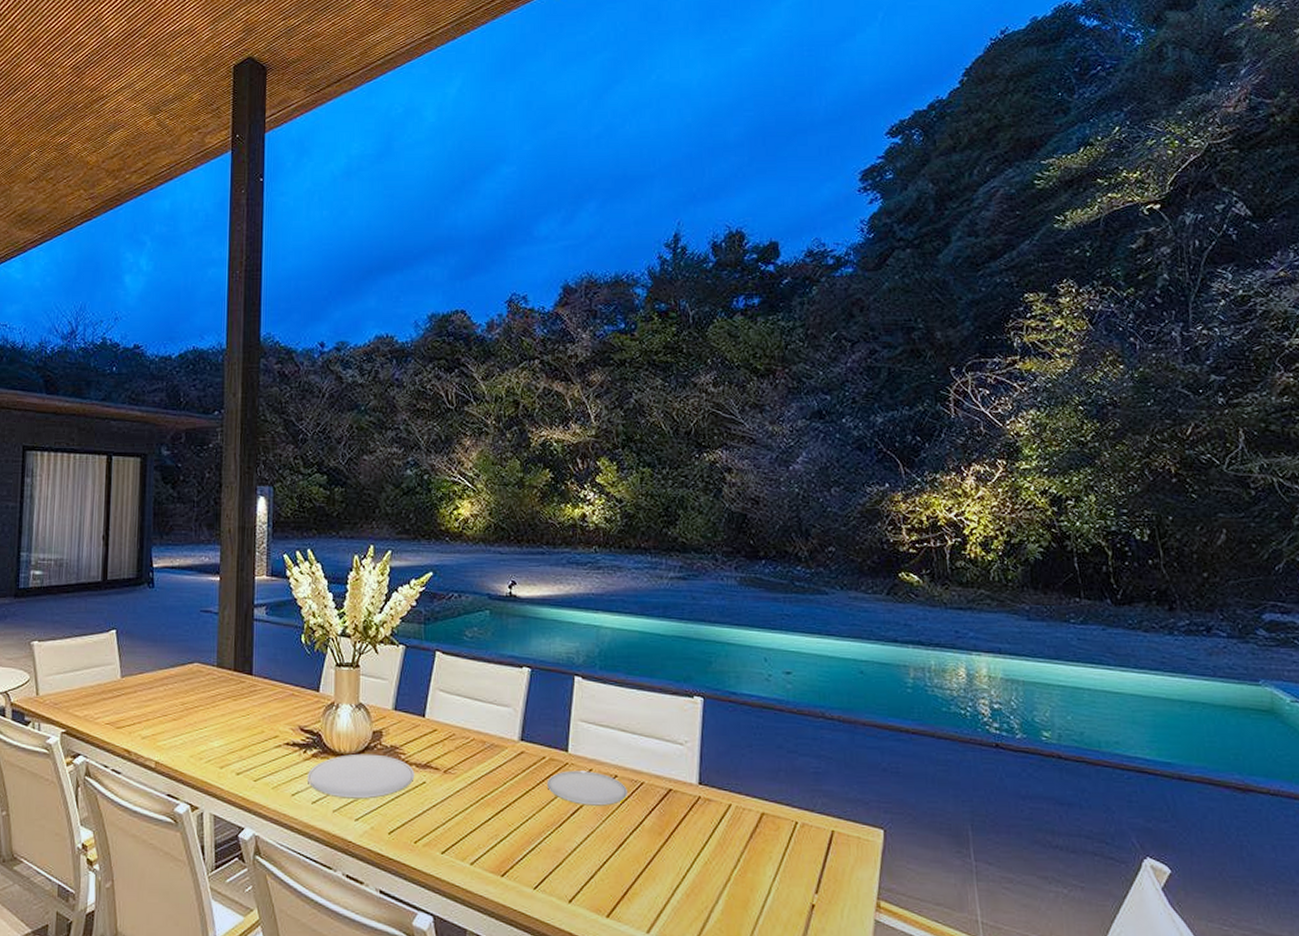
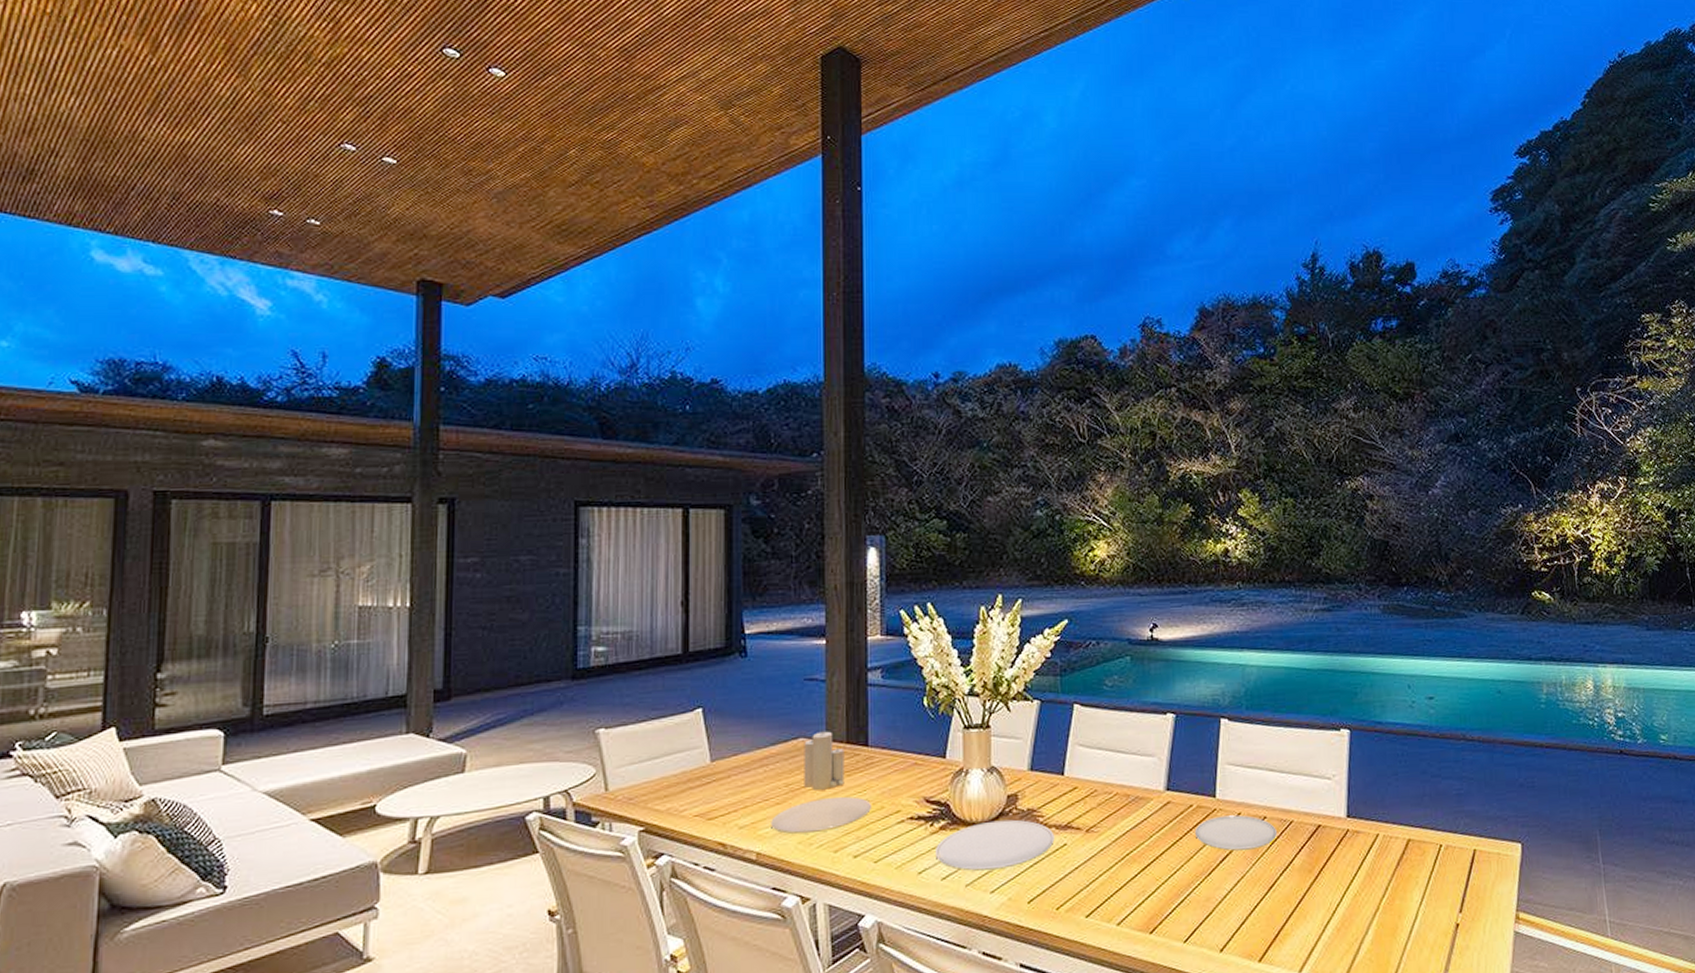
plate: none [168,718,254,749] -> present [771,796,873,835]
candle: none [197,657,232,712] -> present [804,730,845,792]

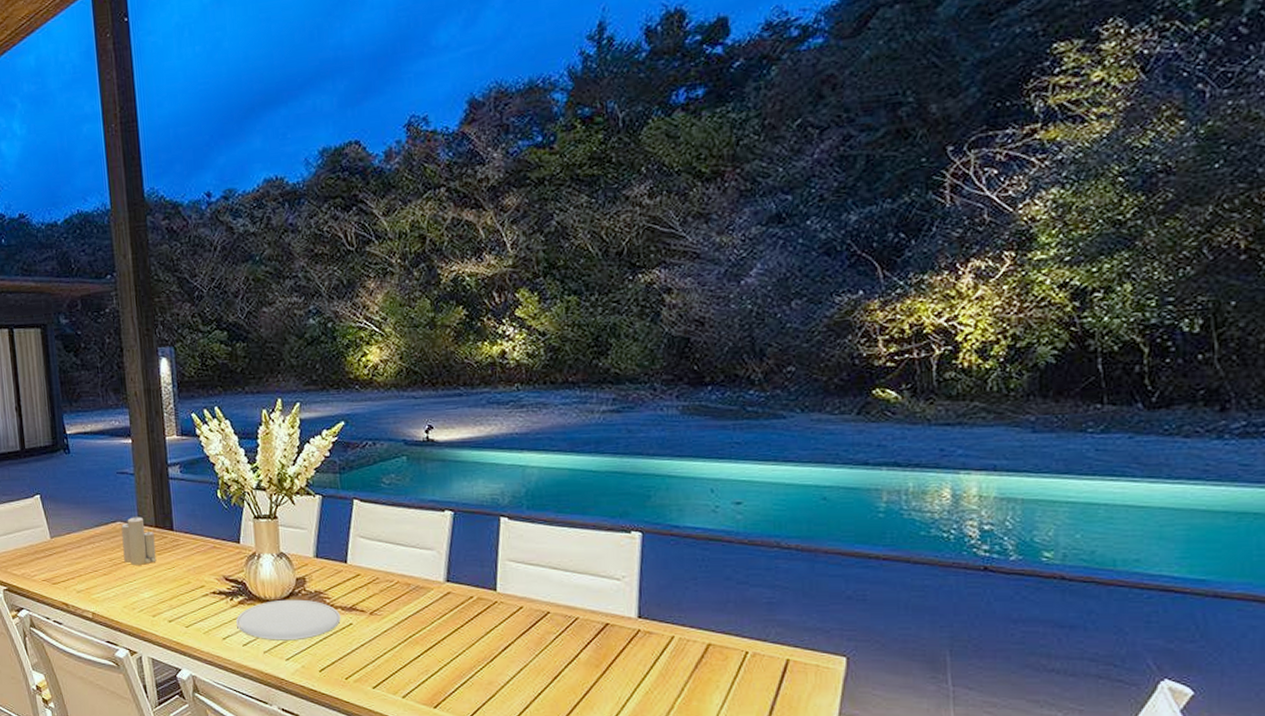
plate: present [771,796,873,835] -> none [101,571,181,600]
plate: present [1194,815,1277,852] -> none [475,608,561,643]

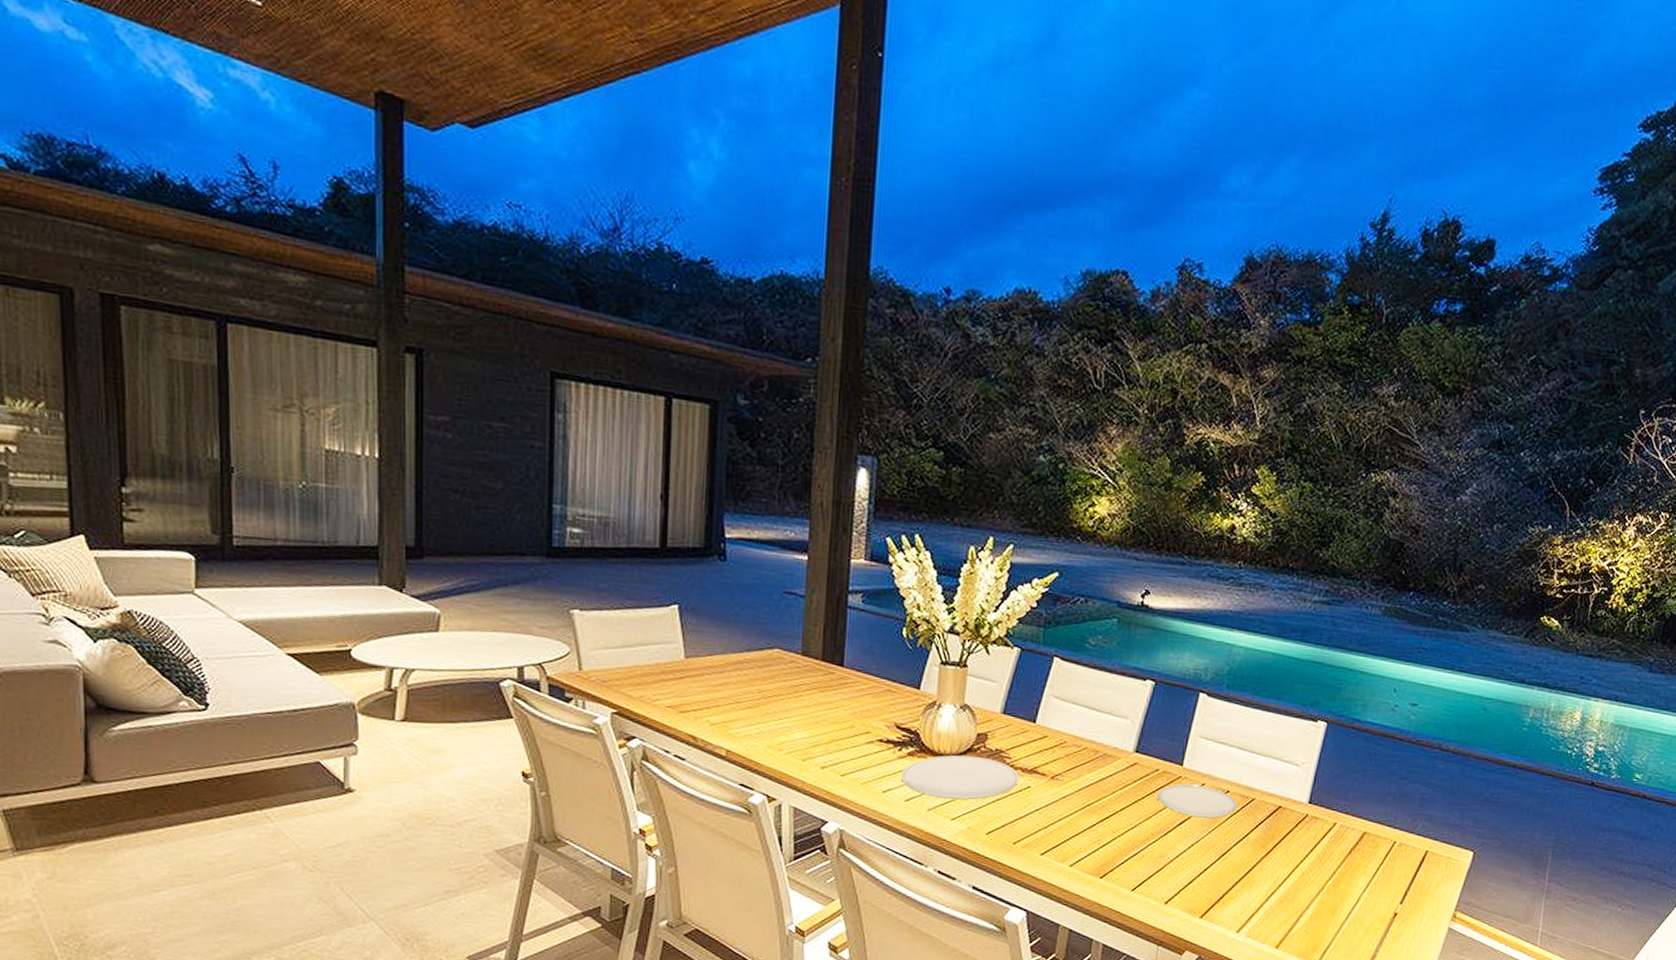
candle: present [121,515,157,566] -> none [777,644,819,702]
plate: none [475,608,561,643] -> present [1156,783,1238,820]

